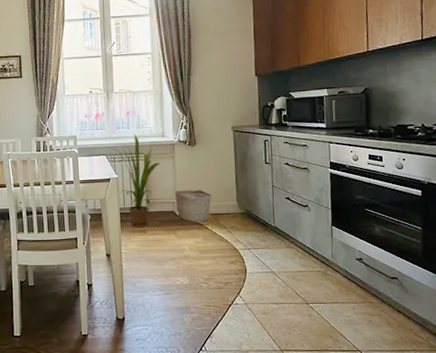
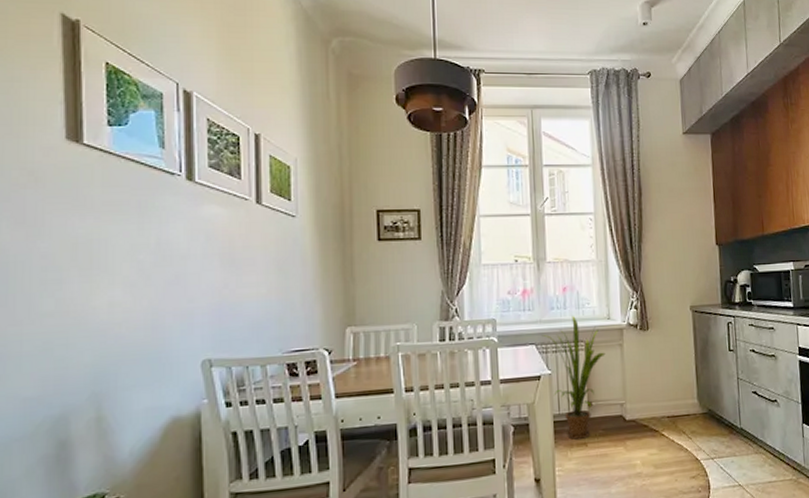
basket: present [174,189,212,222] -> none [623,385,669,428]

